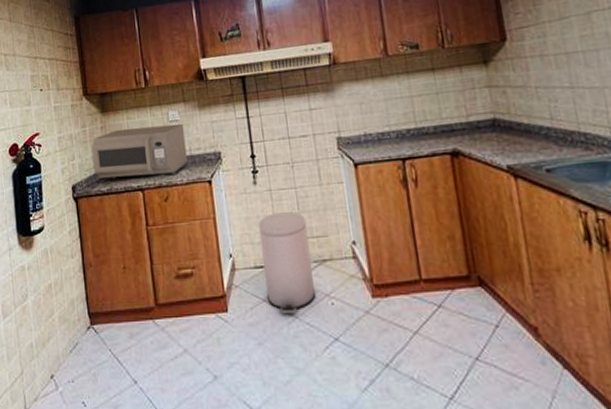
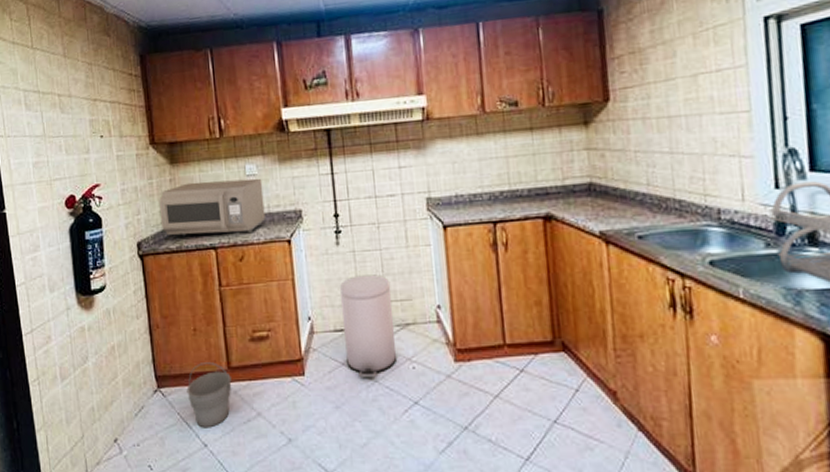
bucket: none [117,299,160,365] -> present [186,362,232,428]

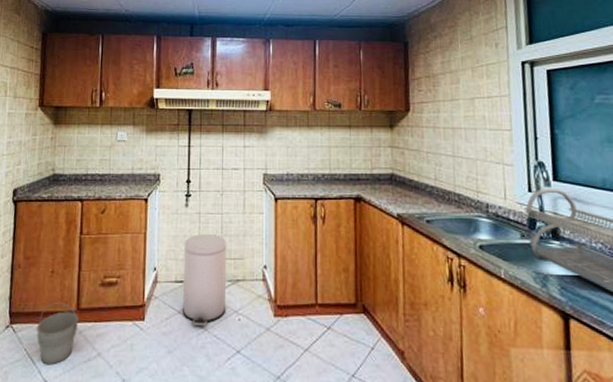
microwave: present [159,178,266,237] -> none [38,142,130,190]

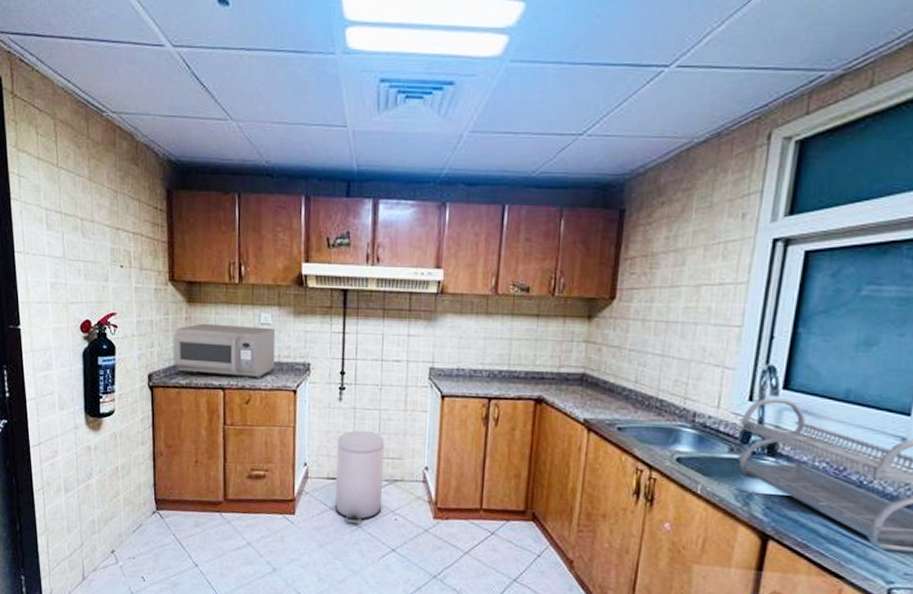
bucket: present [36,302,79,365] -> none [183,492,227,551]
microwave: none [38,142,130,190] -> present [173,323,276,379]

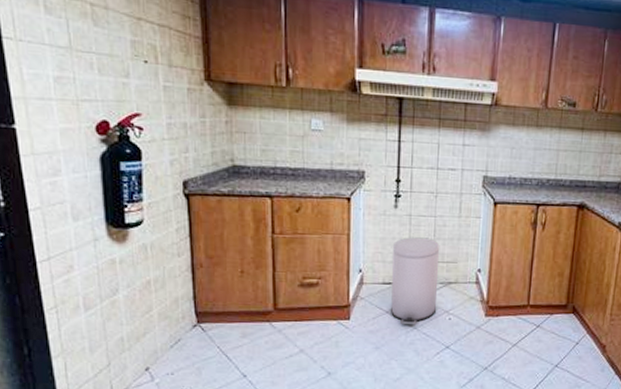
microwave: present [173,323,276,379] -> none [211,127,328,187]

